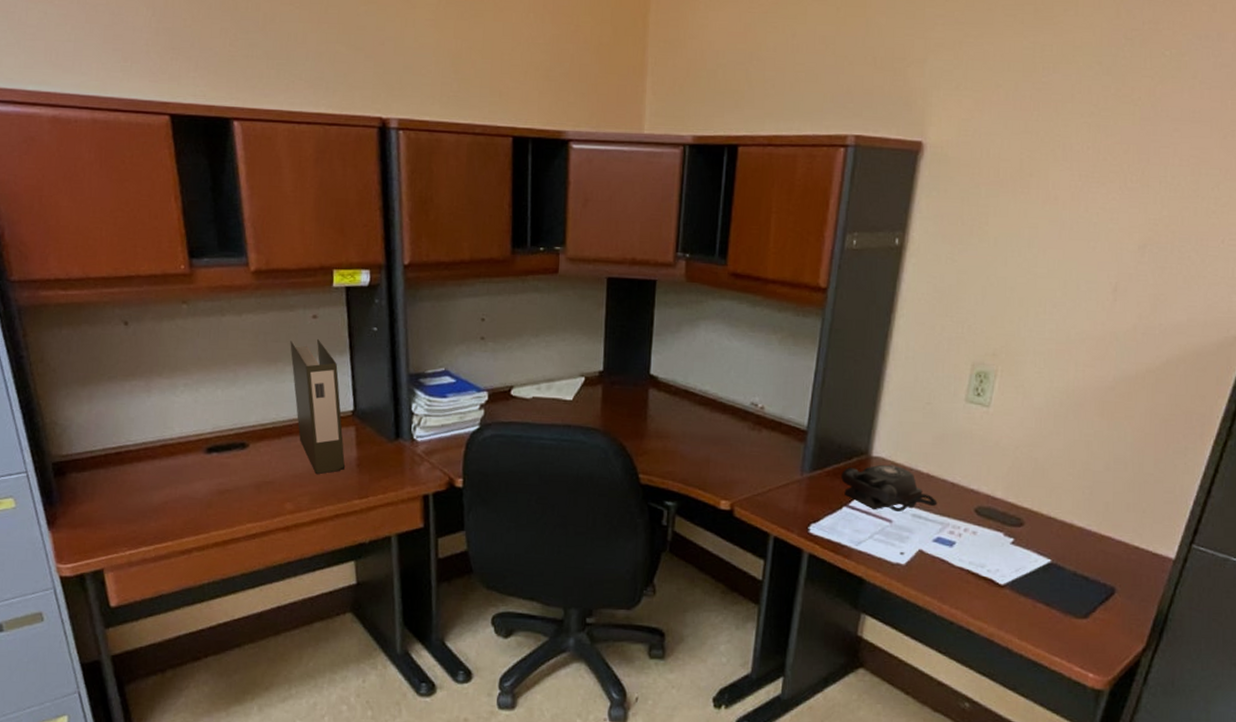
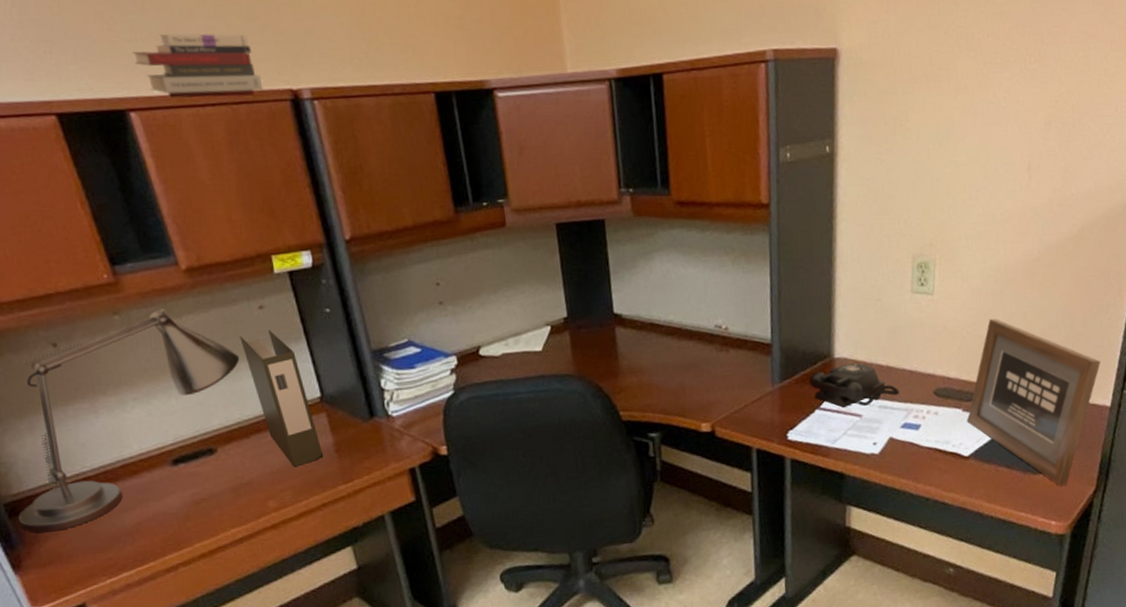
desk lamp: none [62,304,286,497] -> present [18,308,240,533]
books: none [247,53,356,120] -> present [132,33,264,99]
picture frame: none [1007,442,1170,637] -> present [967,318,1101,486]

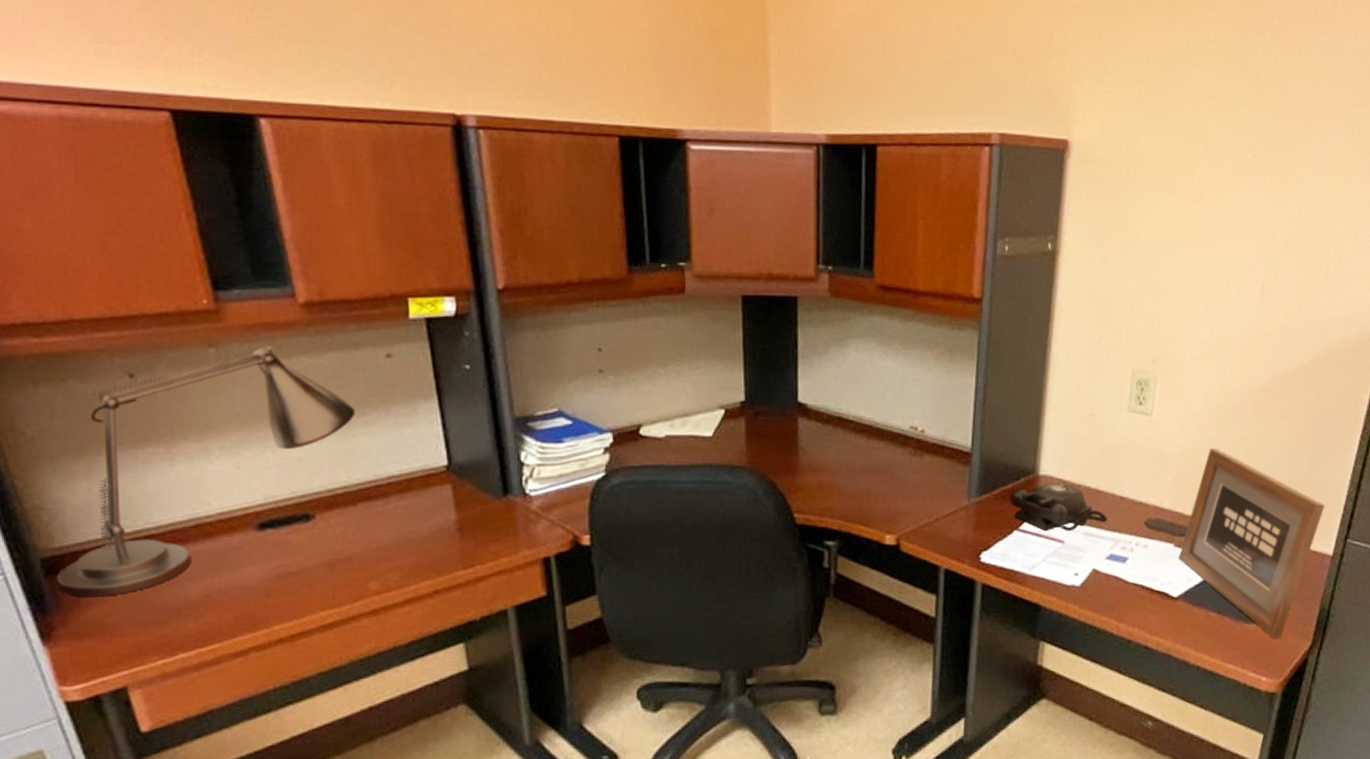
books: present [132,33,264,99] -> none [272,34,422,117]
binder: present [240,330,324,467] -> none [359,383,443,544]

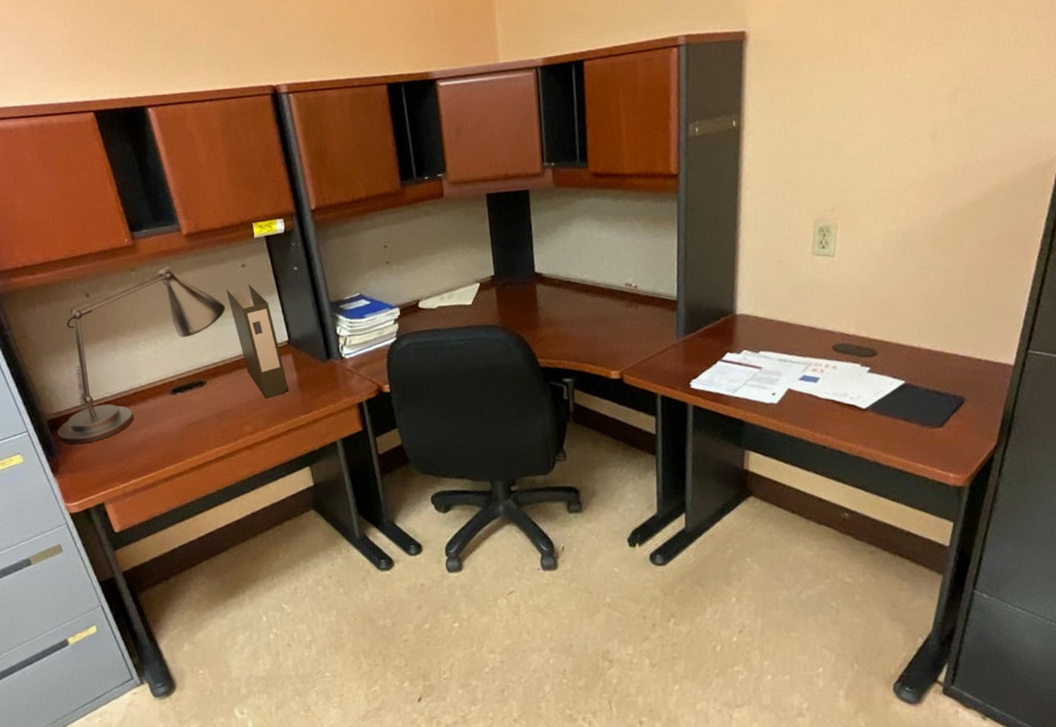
binder: none [359,383,443,544] -> present [226,284,290,398]
telephone: present [1010,482,1108,531] -> none [712,319,799,360]
picture frame: present [1178,447,1325,638] -> none [865,279,1005,440]

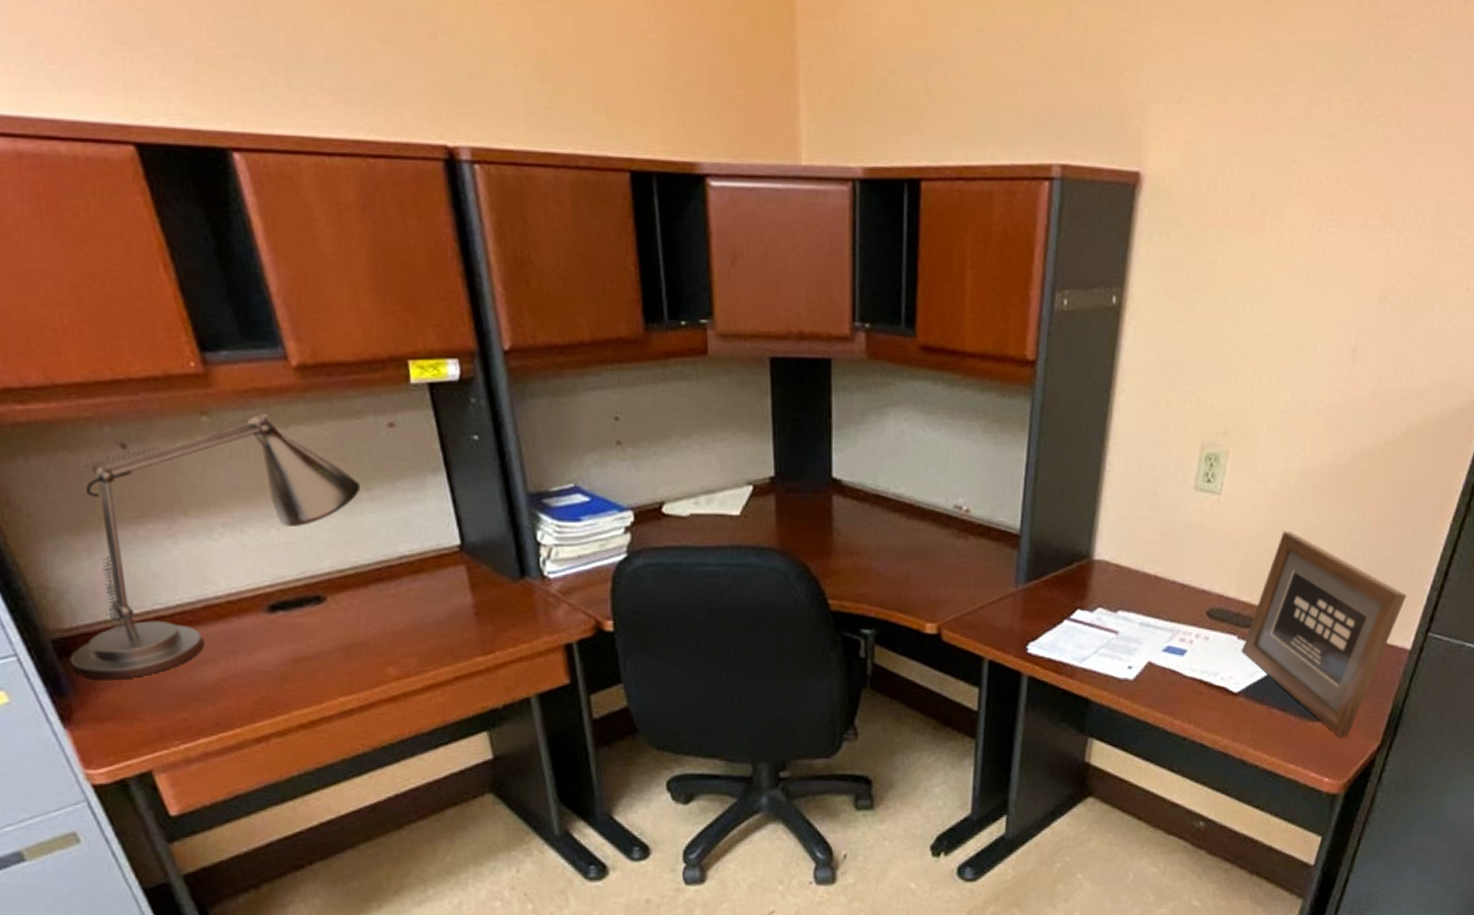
binder: present [226,284,290,398] -> none [362,455,460,628]
picture frame: none [865,279,1005,440] -> present [1241,530,1407,738]

